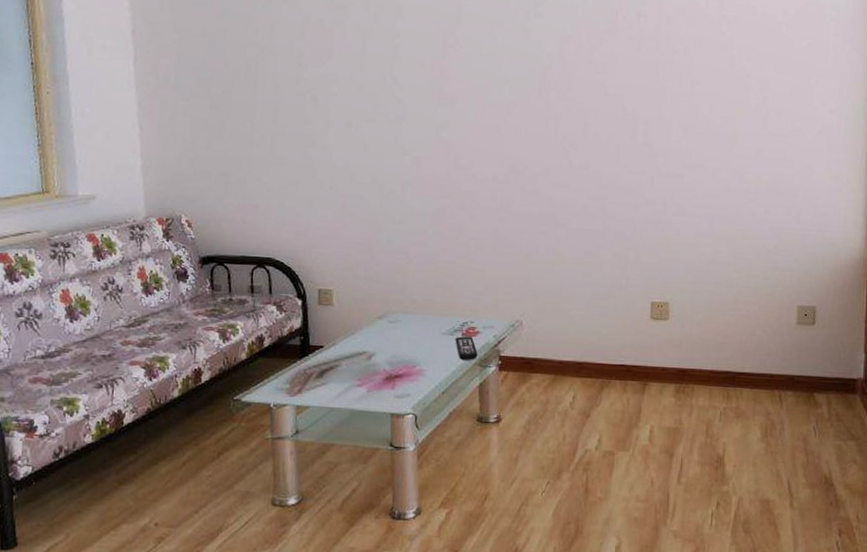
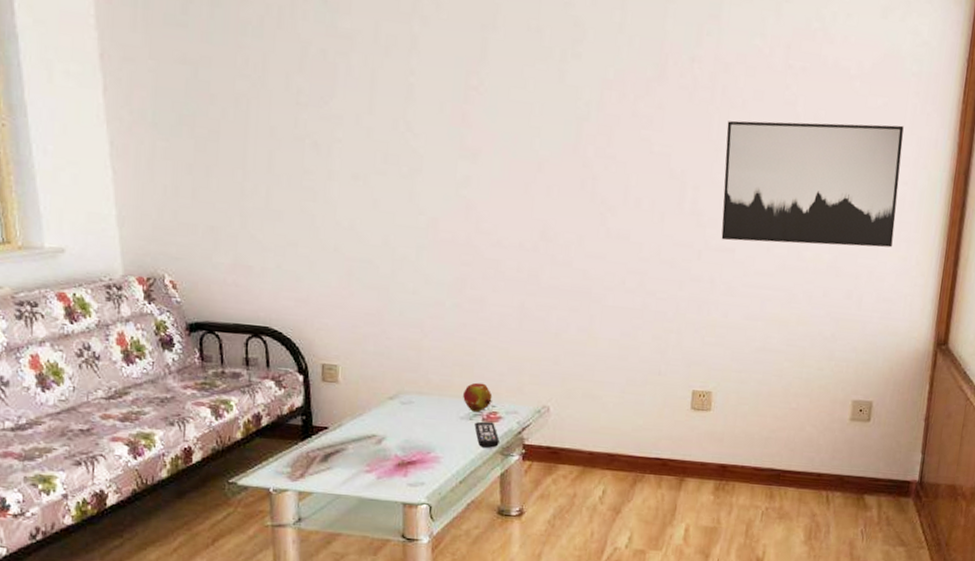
fruit: none [444,301,471,328] -> present [463,382,493,413]
wall art: none [671,62,828,168] -> present [721,120,904,248]

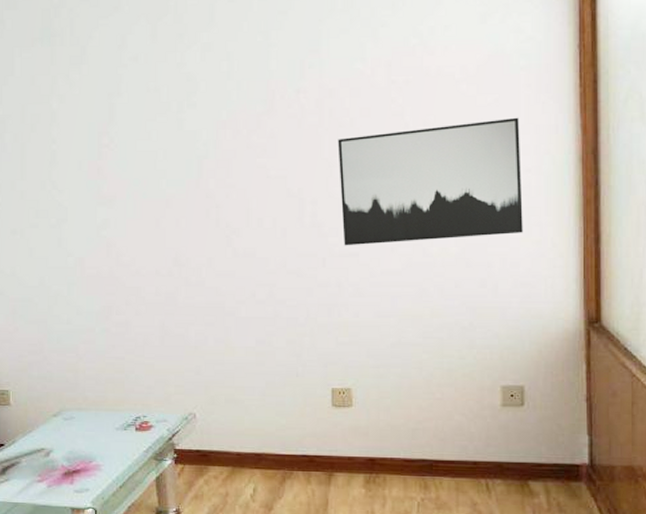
fruit: present [463,382,493,413] -> none [117,396,143,423]
remote control: present [474,421,500,448] -> none [129,431,153,454]

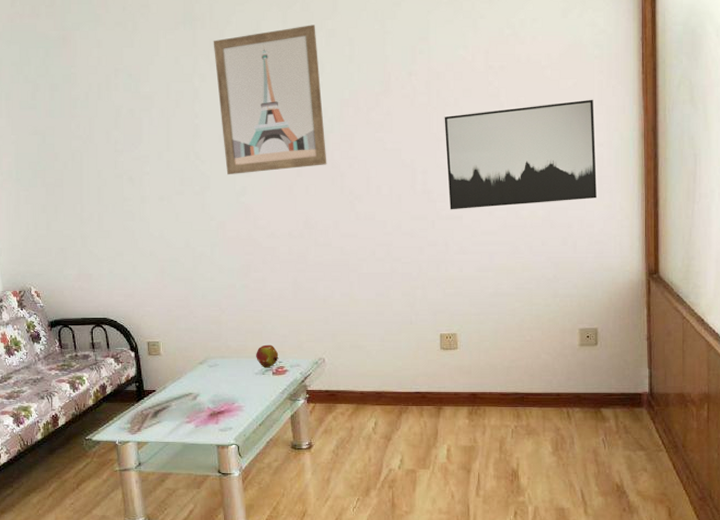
wall art: none [73,38,201,206] -> present [213,25,327,175]
fruit: none [117,396,143,423] -> present [256,344,279,368]

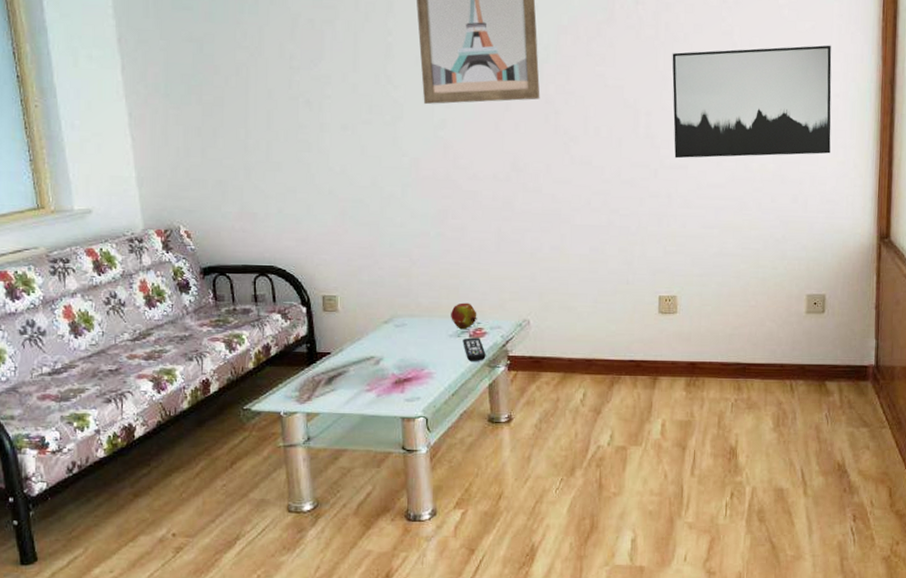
remote control: none [267,375,288,395] -> present [463,337,486,361]

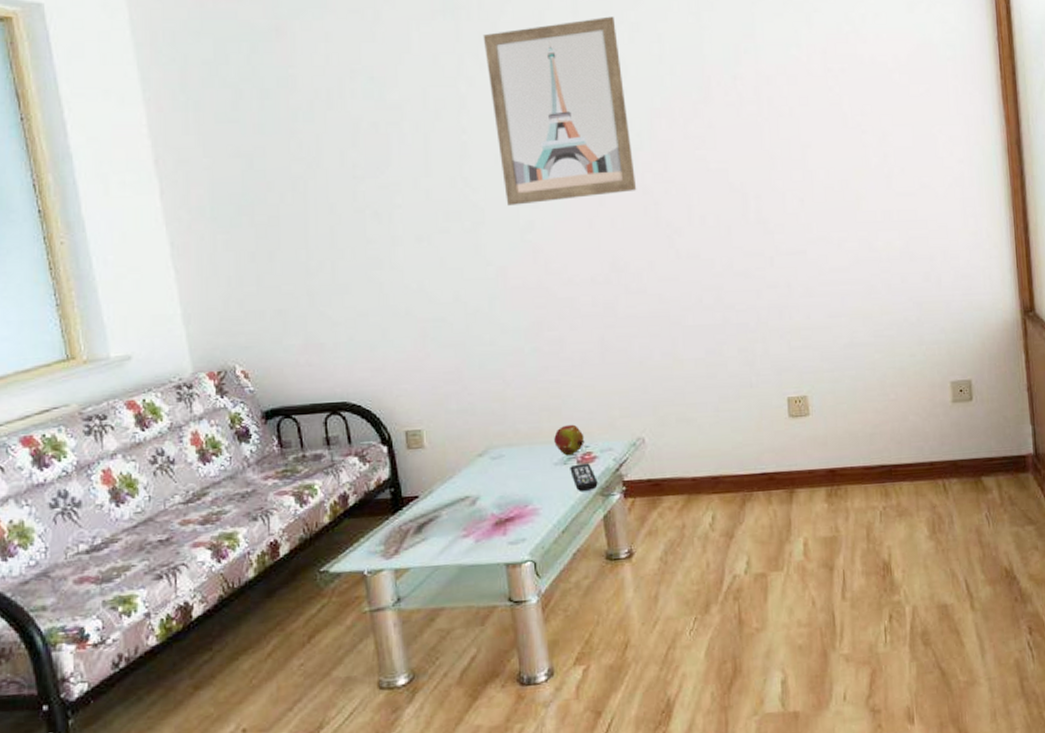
wall art: present [672,45,832,159] -> none [778,108,960,243]

